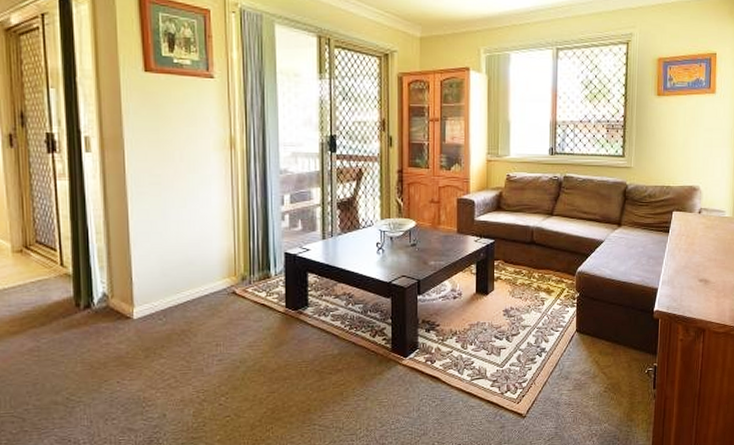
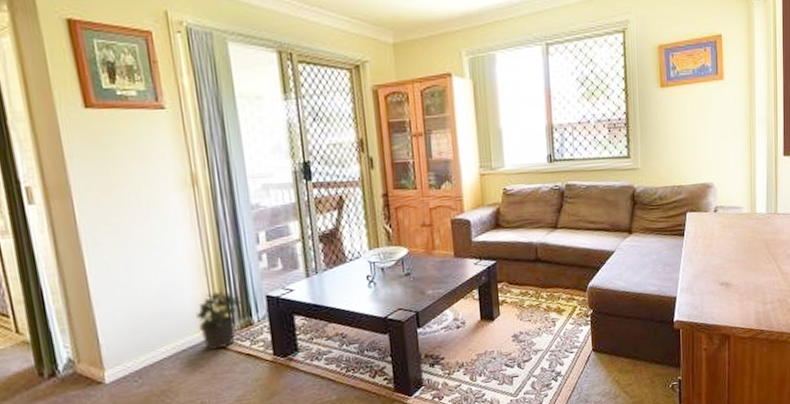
potted plant: none [221,242,264,298] -> present [196,288,244,351]

